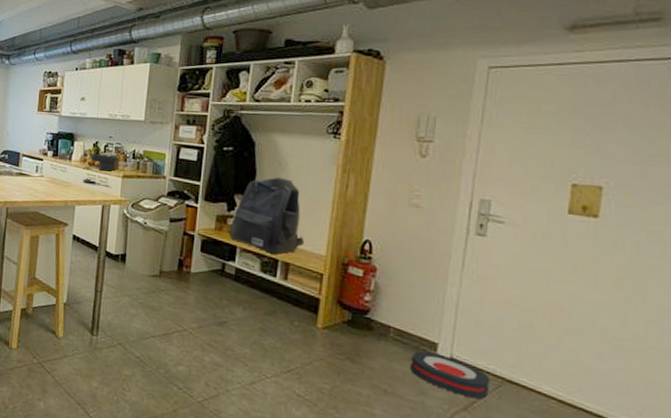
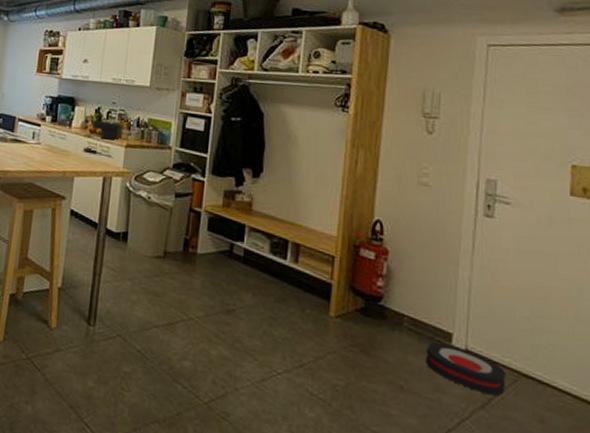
backpack: present [229,177,305,255] -> none [237,150,315,235]

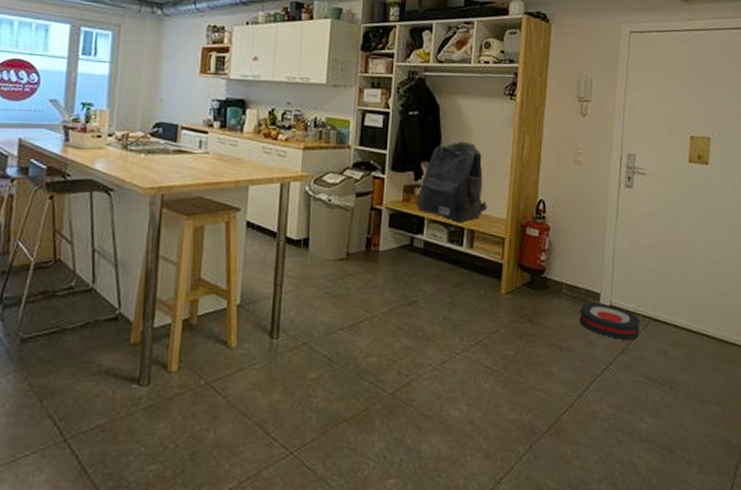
coffee maker: present [83,120,124,158] -> none [257,123,300,163]
backpack: none [237,150,315,235] -> present [416,141,488,223]

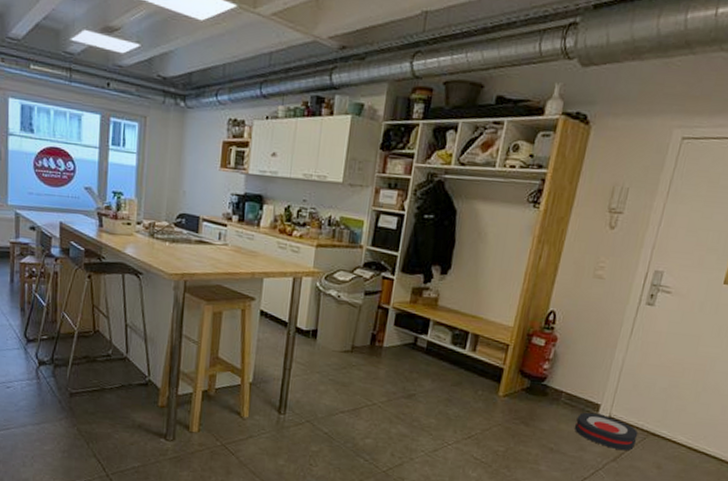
backpack: present [416,141,488,223] -> none [423,247,496,327]

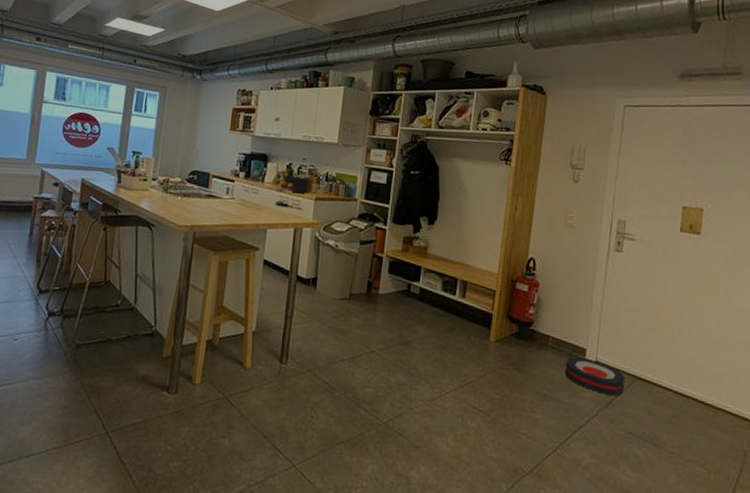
coffee maker: none [272,219,315,258] -> present [275,175,314,211]

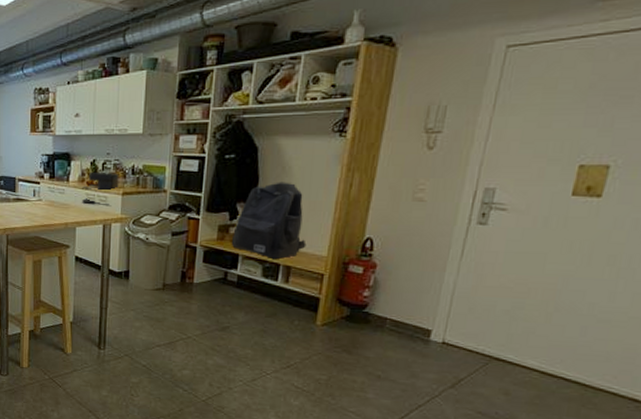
backpack: none [414,200,480,274] -> present [231,182,307,260]
robot vacuum: present [564,356,625,396] -> none [403,338,479,376]

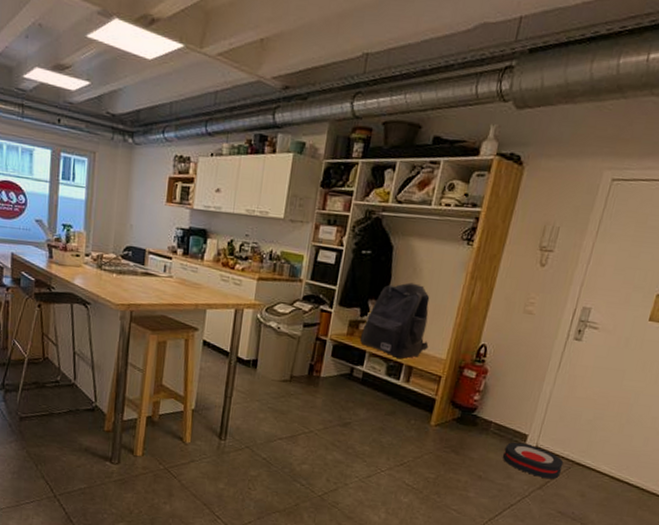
coffee maker: present [82,173,119,206] -> none [215,253,256,291]
robot vacuum: none [403,338,479,376] -> present [502,442,564,479]

